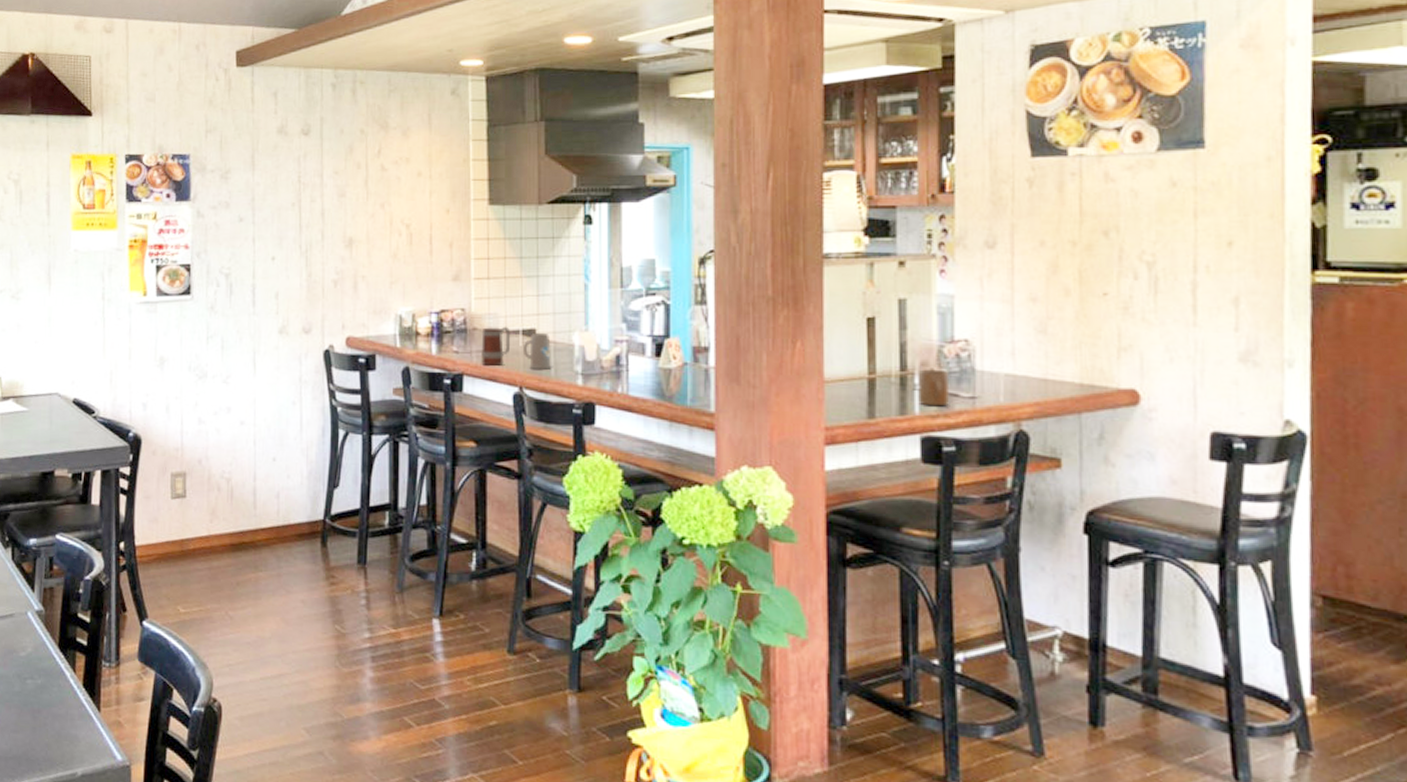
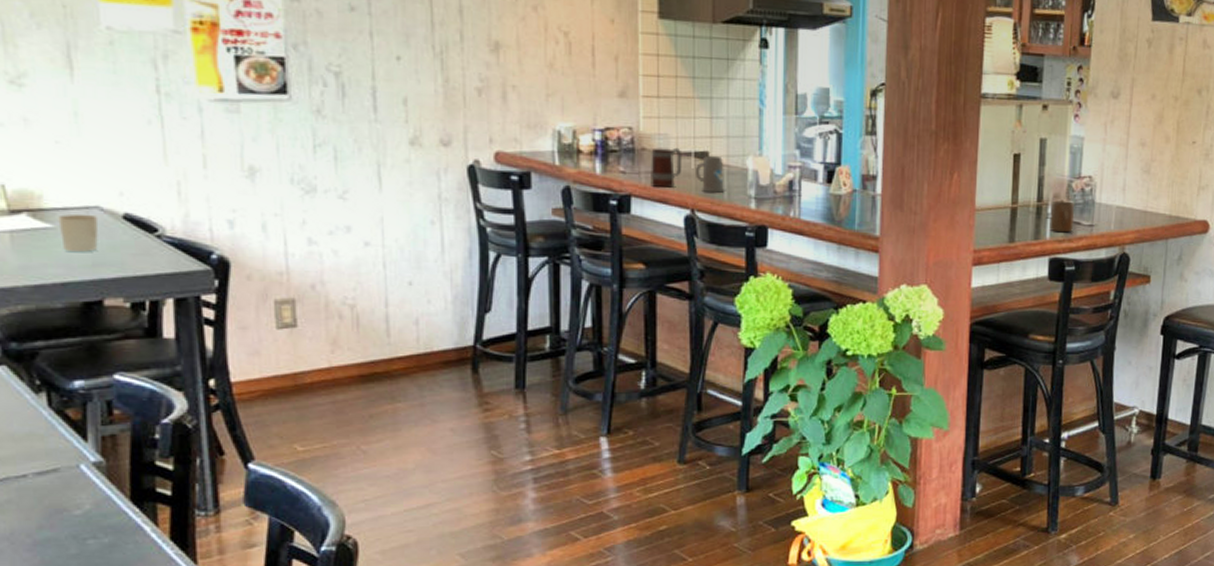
cup: none [31,399,57,431] -> present [58,214,99,253]

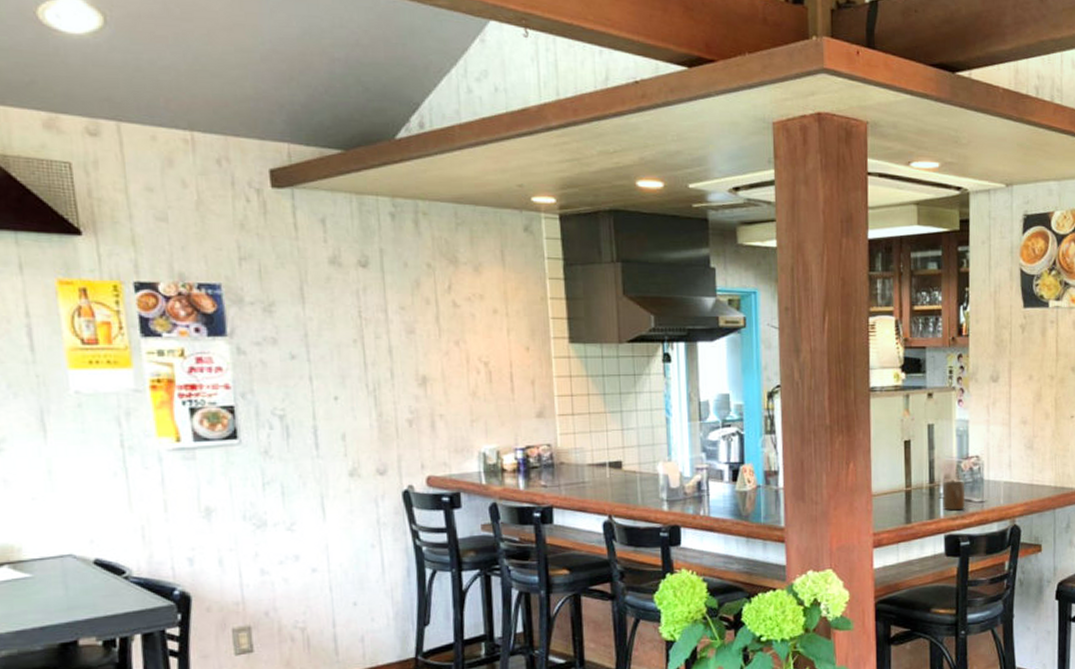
cup: present [58,214,99,253] -> none [36,562,73,599]
beer mug: present [651,147,683,188] -> none [569,459,599,497]
beer mug: present [696,155,724,194] -> none [611,464,638,500]

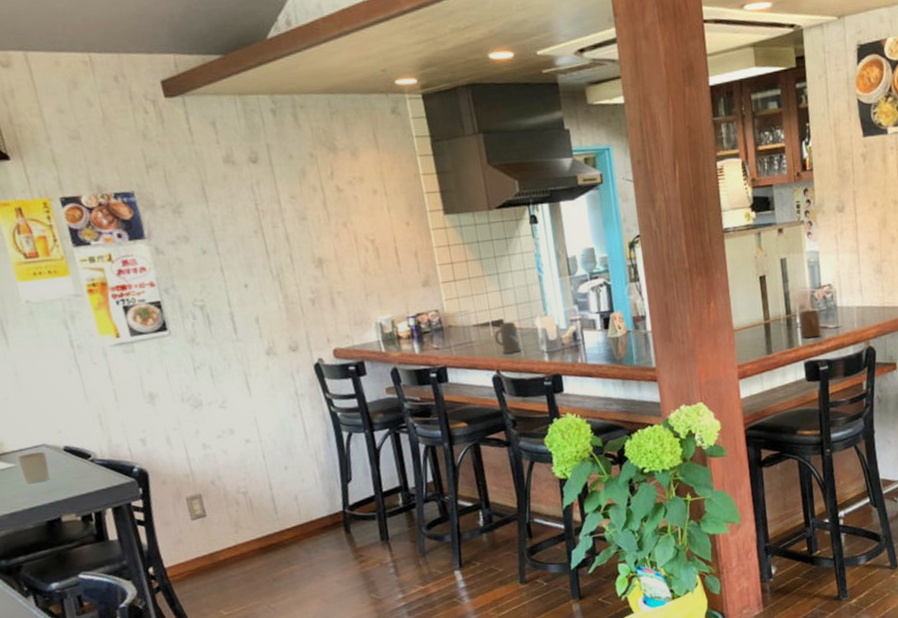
cup: none [36,562,73,599] -> present [17,452,50,484]
beer mug: none [611,464,638,500] -> present [495,321,521,355]

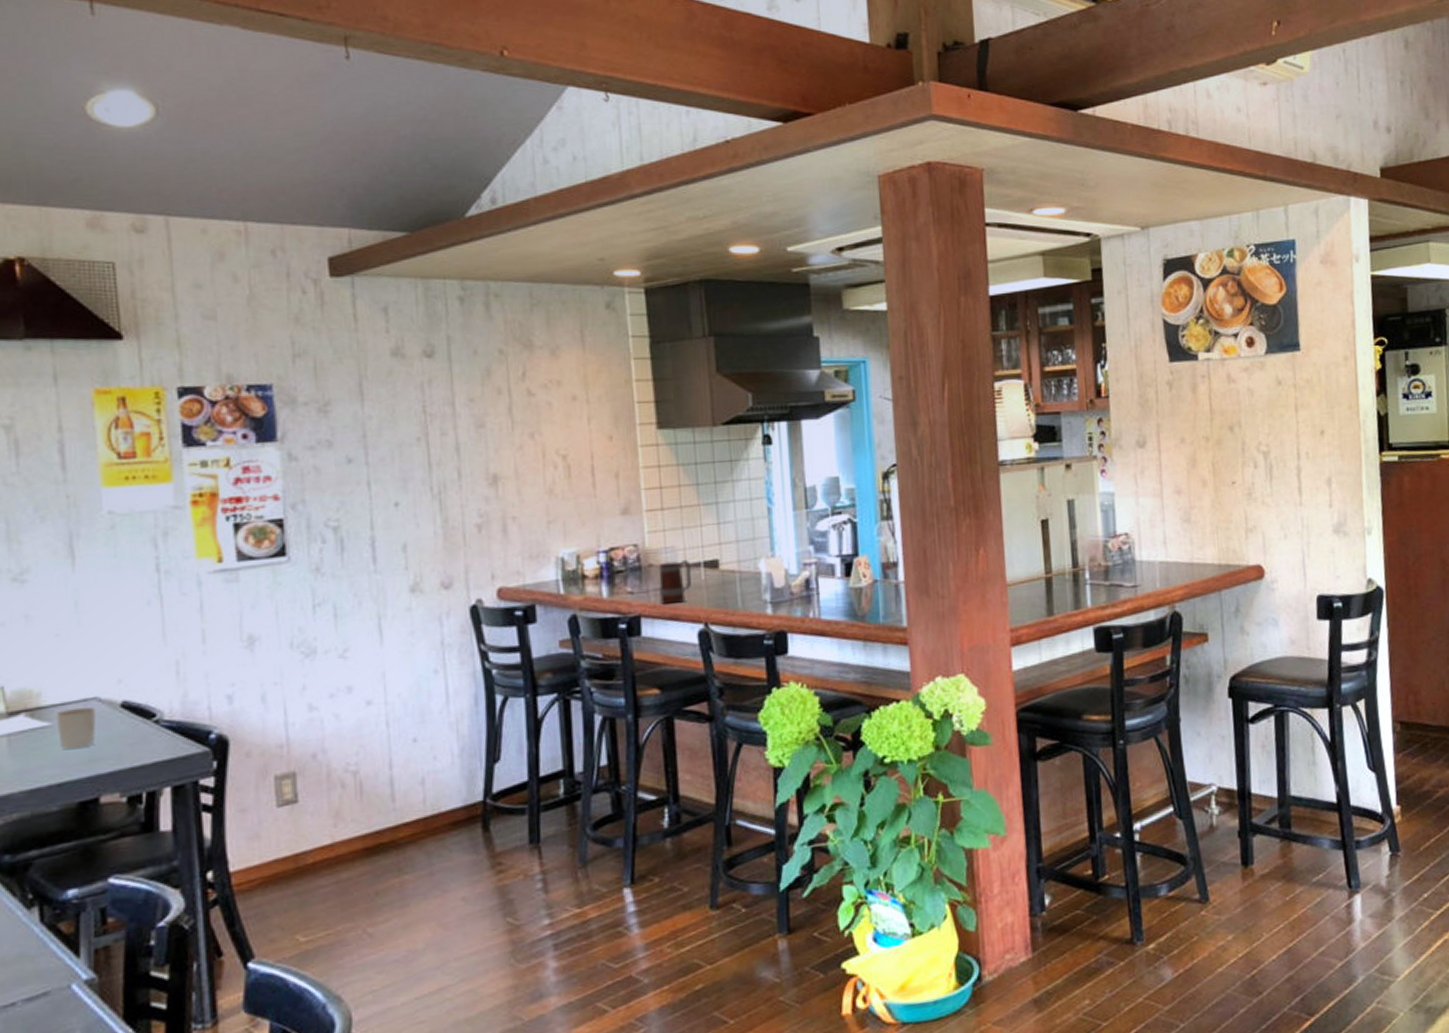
beer mug: none [456,320,484,357] -> present [658,559,692,604]
beer mug: present [495,321,521,355] -> none [706,562,738,604]
cup: present [798,309,821,339] -> none [1088,563,1115,599]

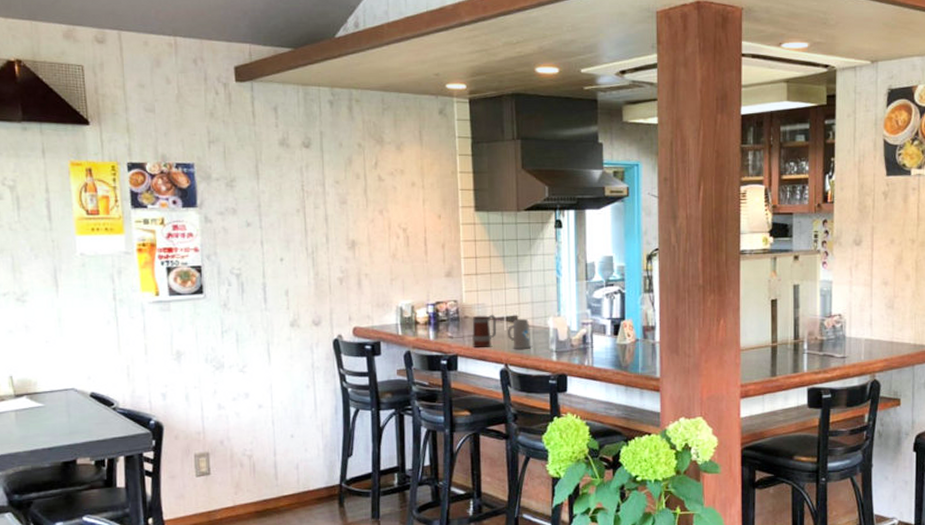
cup: present [56,707,97,750] -> none [47,394,74,425]
beer mug: none [706,562,738,604] -> present [508,318,531,350]

